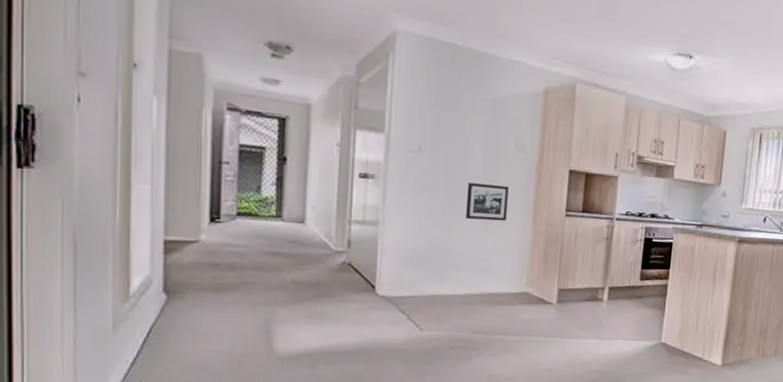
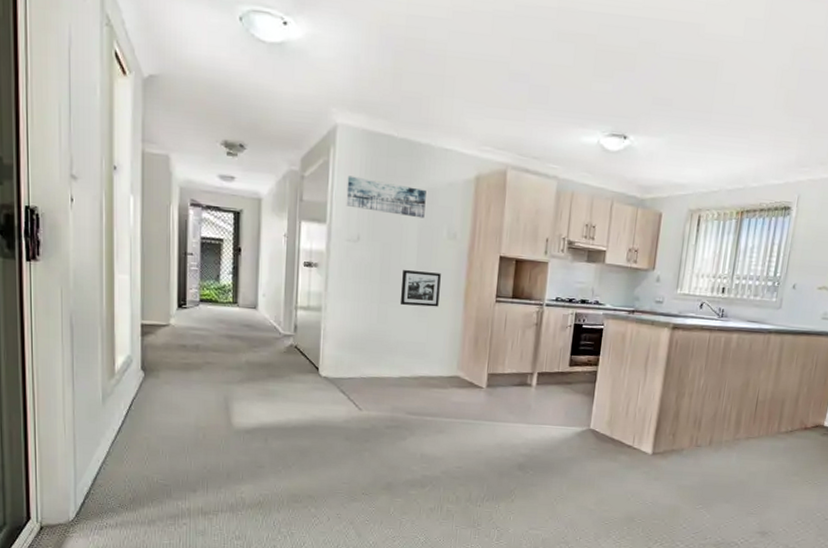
wall art: none [406,84,493,130] -> present [346,176,426,219]

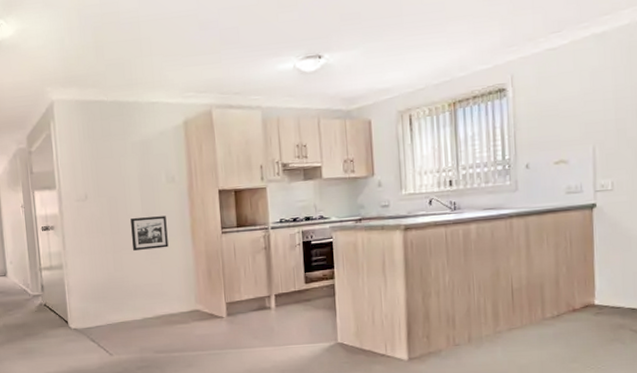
wall art: present [346,176,426,219] -> none [69,142,143,171]

